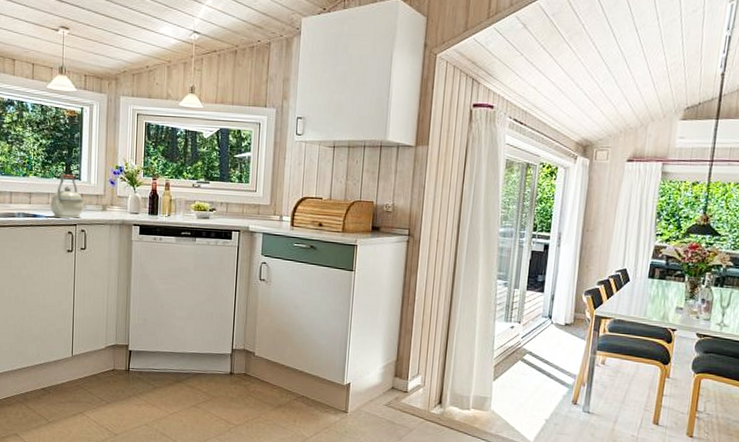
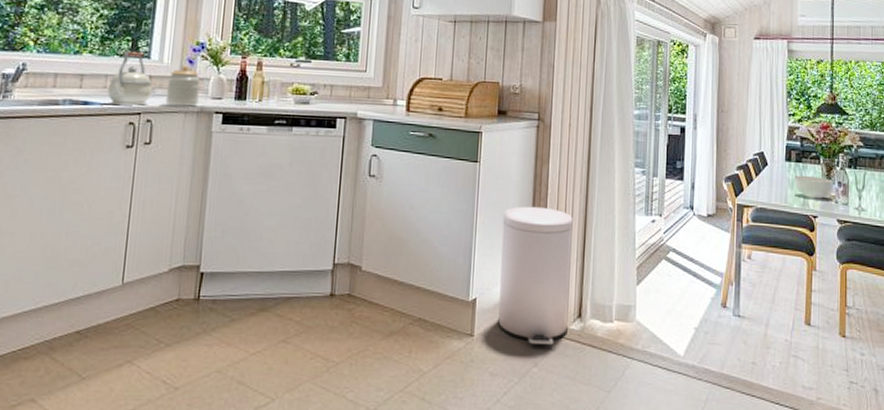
jar: none [94,185,121,220] -> present [165,65,201,107]
pedal bin: none [368,309,437,425] -> present [498,206,573,346]
bowl: none [655,291,697,314] -> present [794,175,834,199]

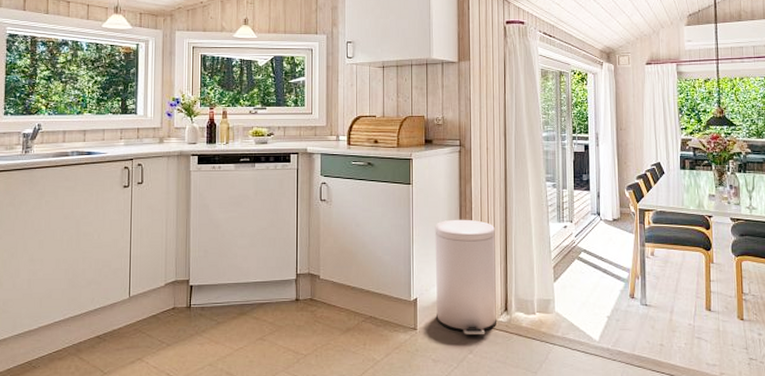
kettle: present [106,50,153,106] -> none [105,108,141,154]
jar: present [165,65,201,107] -> none [151,118,178,151]
bowl: present [794,175,834,199] -> none [689,181,726,201]

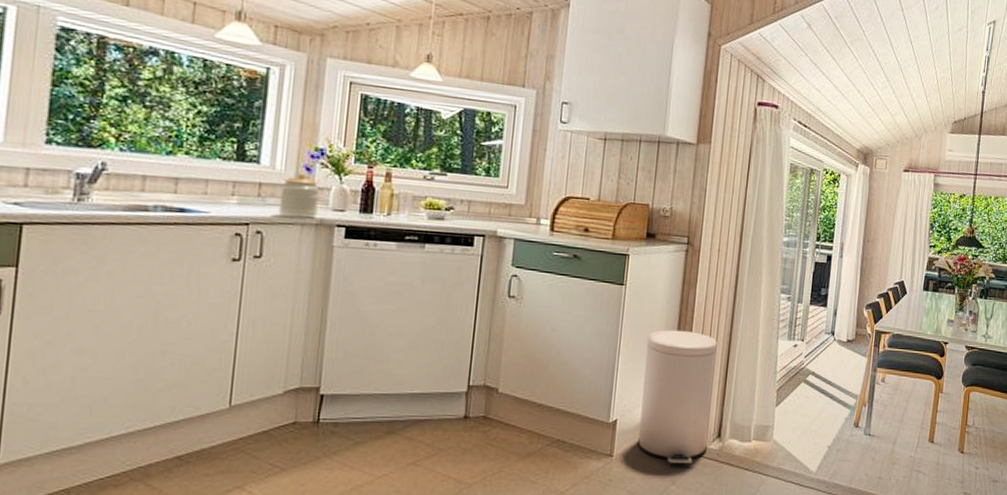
jar: none [151,118,178,151] -> present [278,172,320,218]

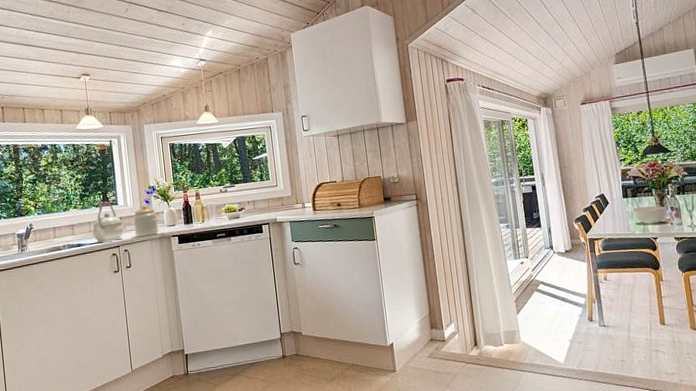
kettle: none [207,153,264,215] -> present [92,200,125,243]
pedal bin: present [638,329,717,464] -> none [402,266,468,372]
bowl: none [929,304,966,326] -> present [632,206,667,224]

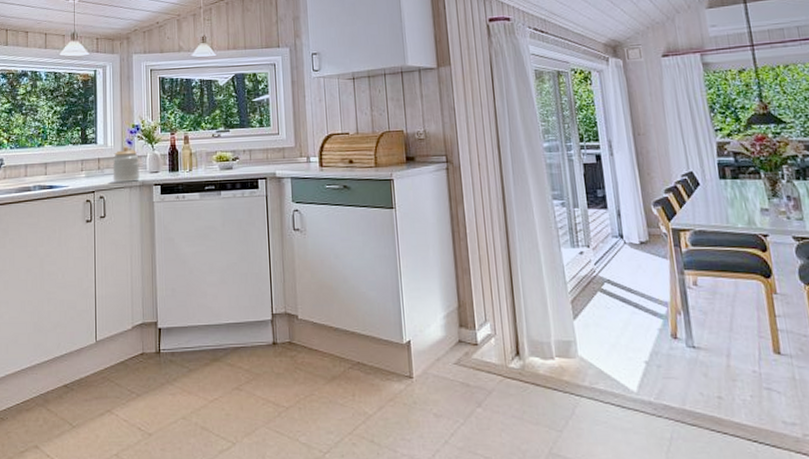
kettle: present [92,200,125,243] -> none [66,138,102,187]
bowl: present [632,206,667,224] -> none [732,192,782,216]

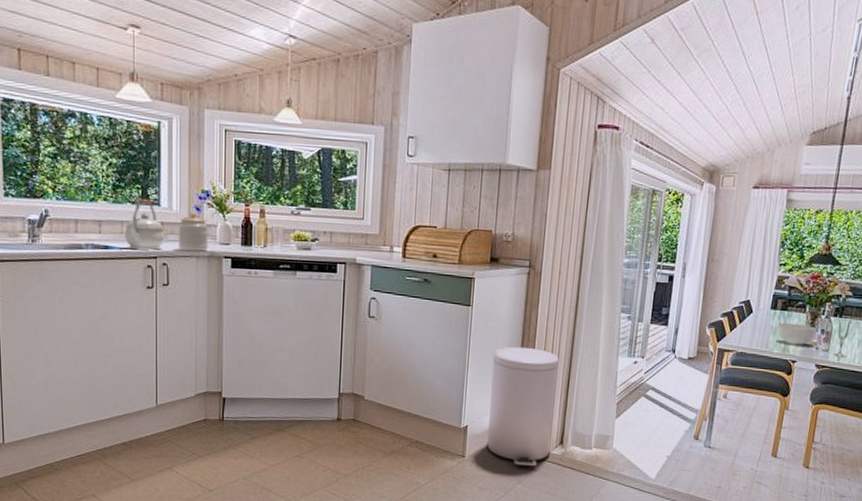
kettle: none [66,138,102,187] -> present [123,198,165,251]
pedal bin: none [425,246,507,385] -> present [487,346,559,467]
bowl: none [732,192,782,216] -> present [777,322,817,345]

